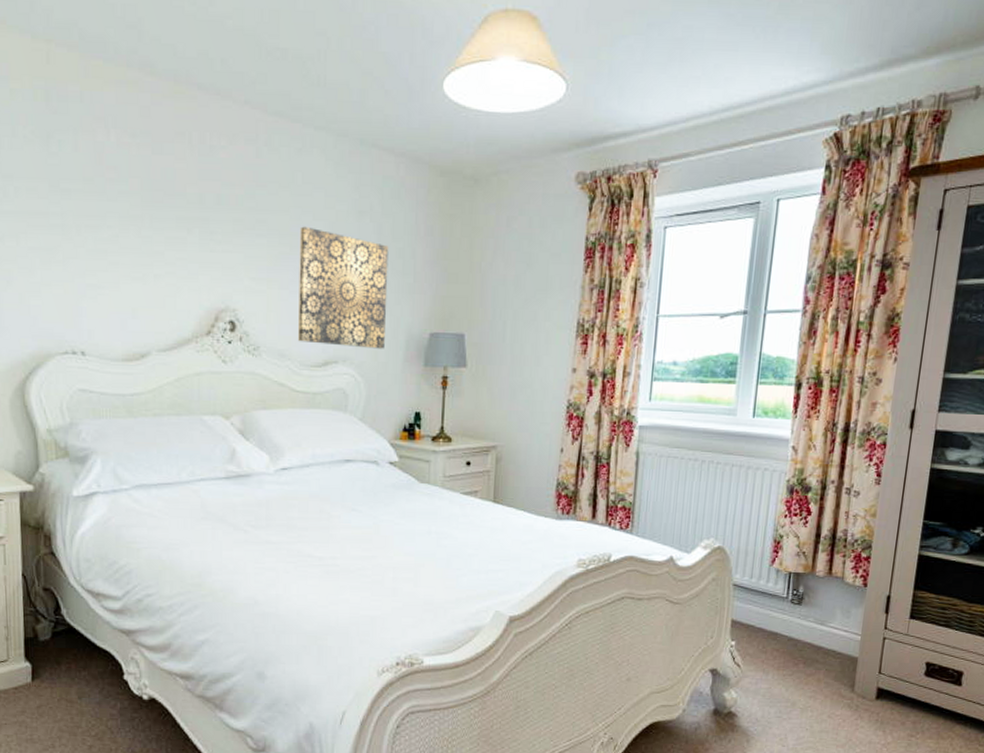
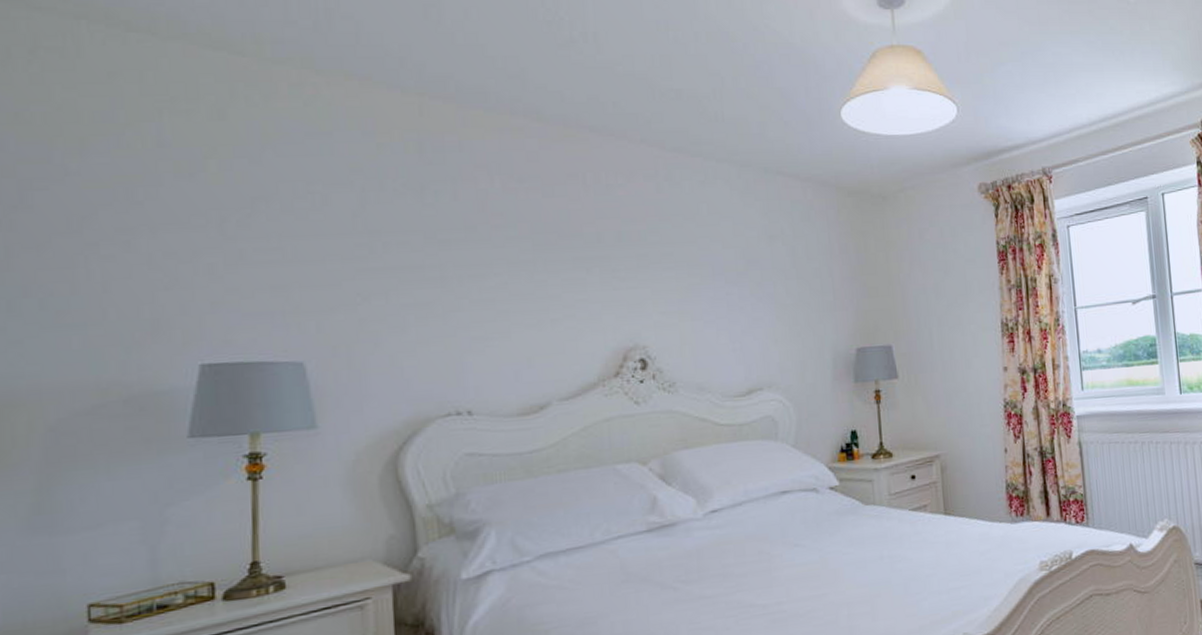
wall art: present [298,226,389,349] -> none [709,255,811,373]

